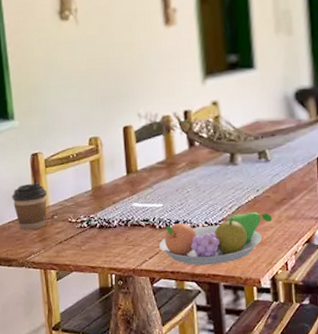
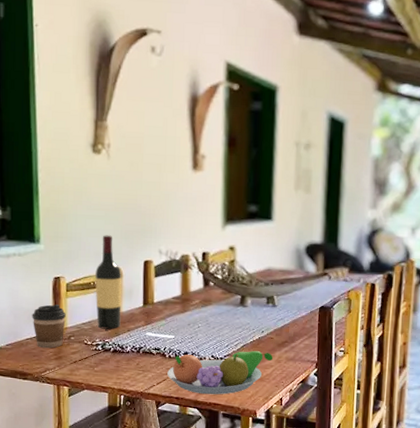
wine bottle: none [73,103,105,204] -> present [95,235,122,329]

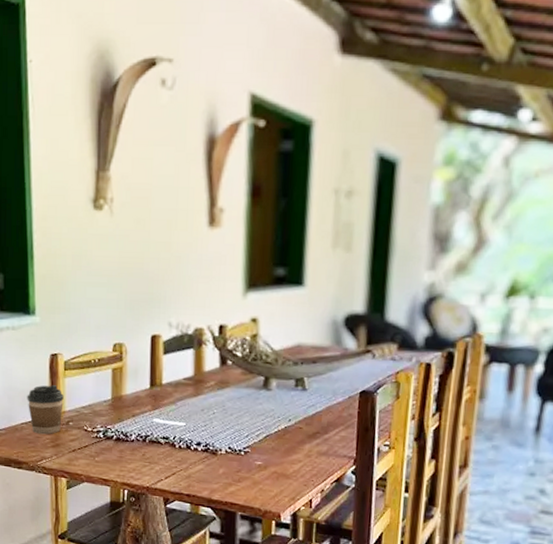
wine bottle: present [95,235,122,329] -> none [96,305,126,414]
fruit bowl: present [167,351,273,395] -> none [177,443,302,493]

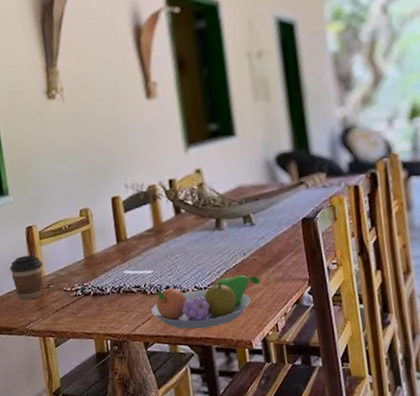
fruit bowl: none [177,443,302,493] -> present [151,275,261,329]

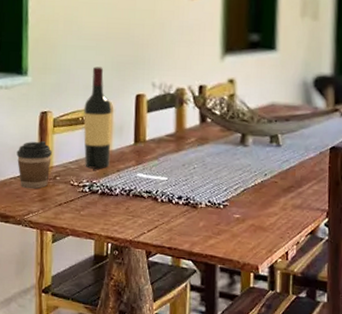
wine bottle: none [65,177,98,273] -> present [83,66,112,169]
fruit bowl: present [151,275,261,329] -> none [159,196,278,246]

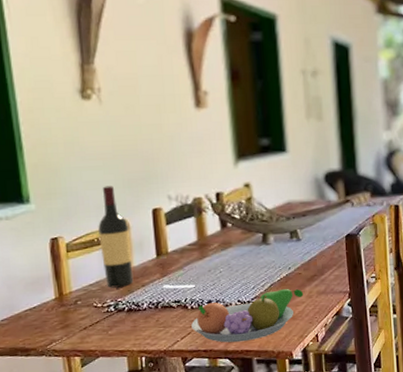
coffee cup: present [16,141,52,189] -> none [28,268,70,319]
fruit bowl: none [159,196,278,246] -> present [191,289,304,343]

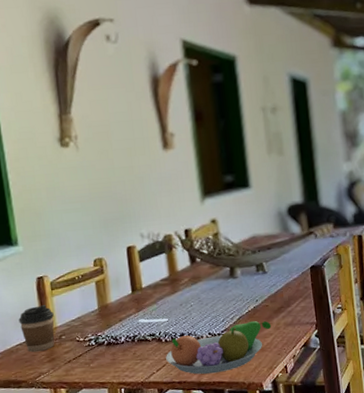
coffee cup: none [28,268,70,319] -> present [18,305,55,353]
wine bottle: present [98,186,134,288] -> none [78,226,112,323]

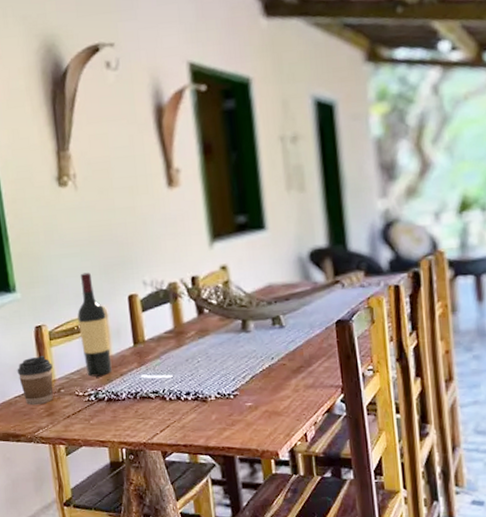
wine bottle: none [78,226,112,323] -> present [77,272,112,377]
fruit bowl: present [166,321,272,375] -> none [170,381,289,438]

